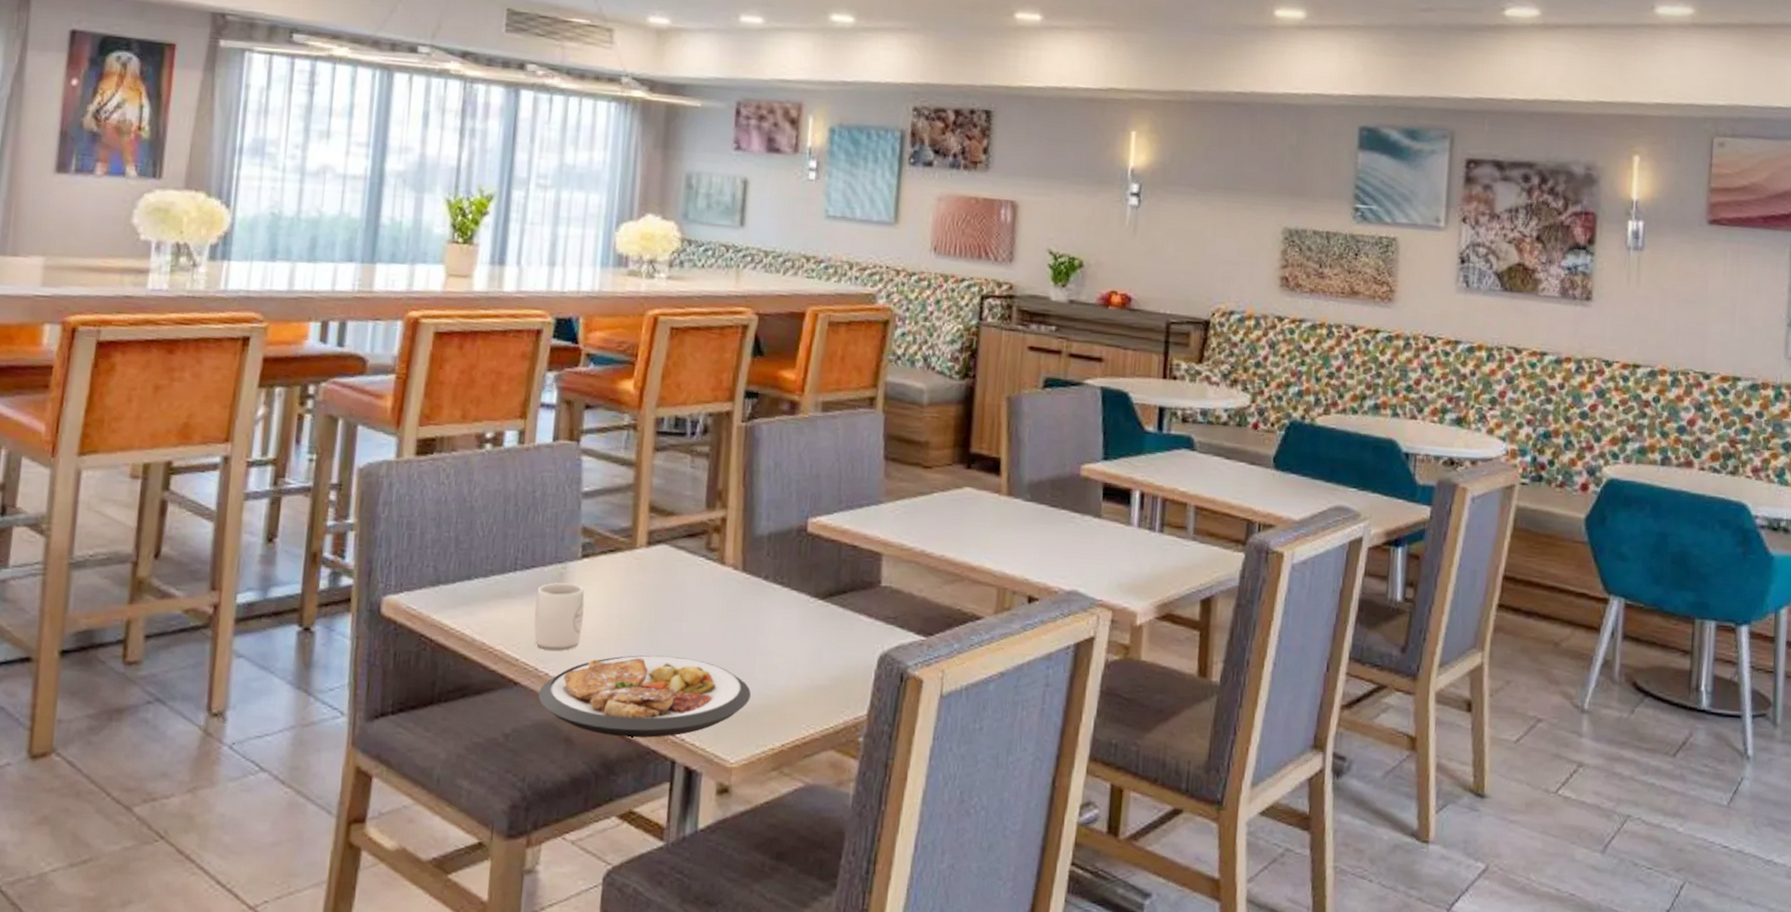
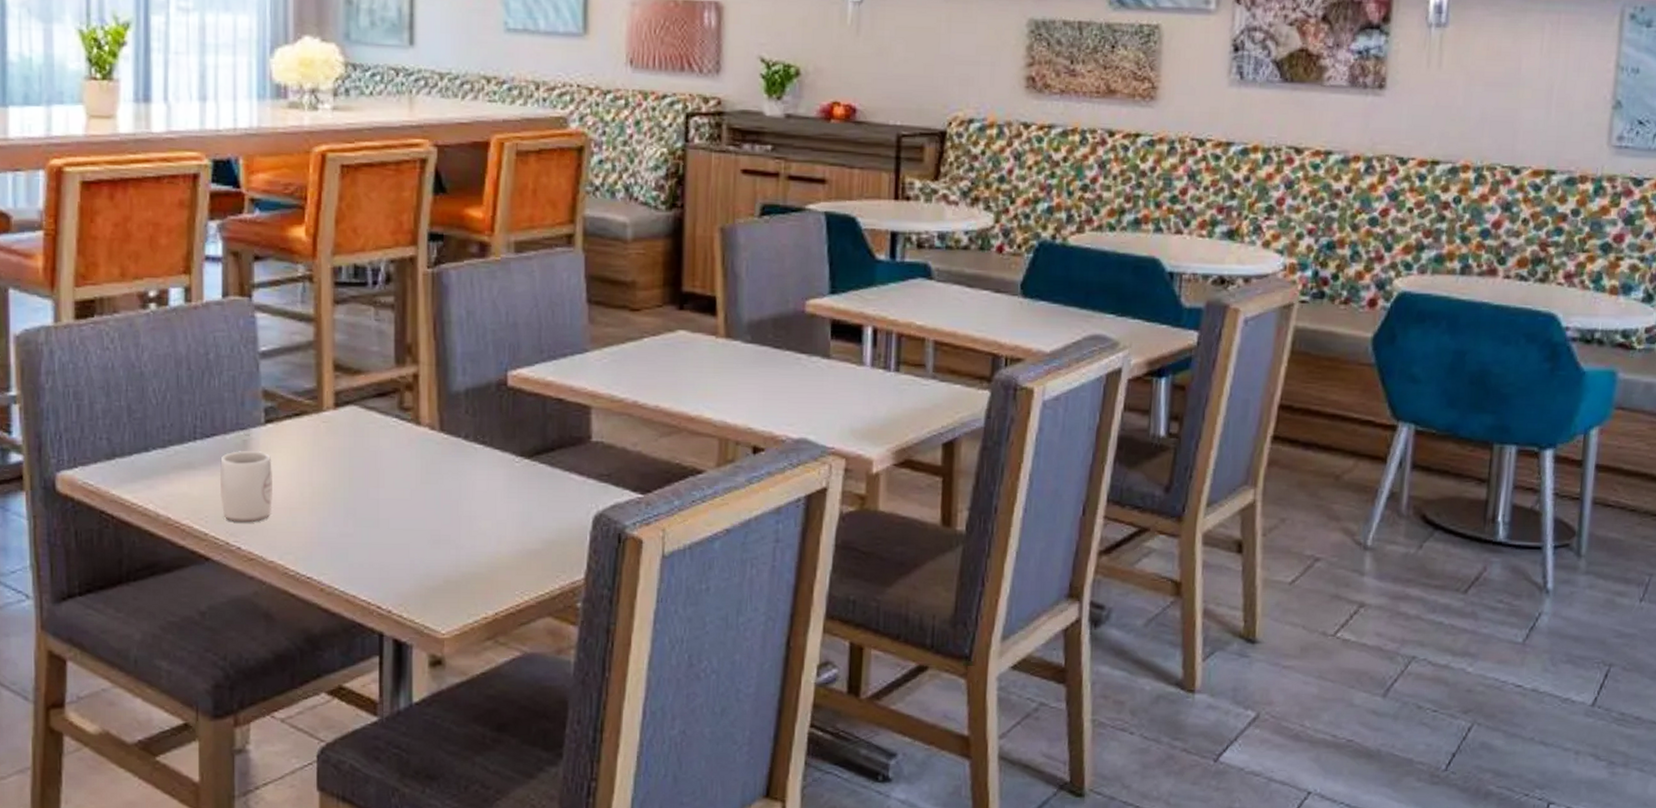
plate: present [539,655,751,738] -> none [233,524,458,611]

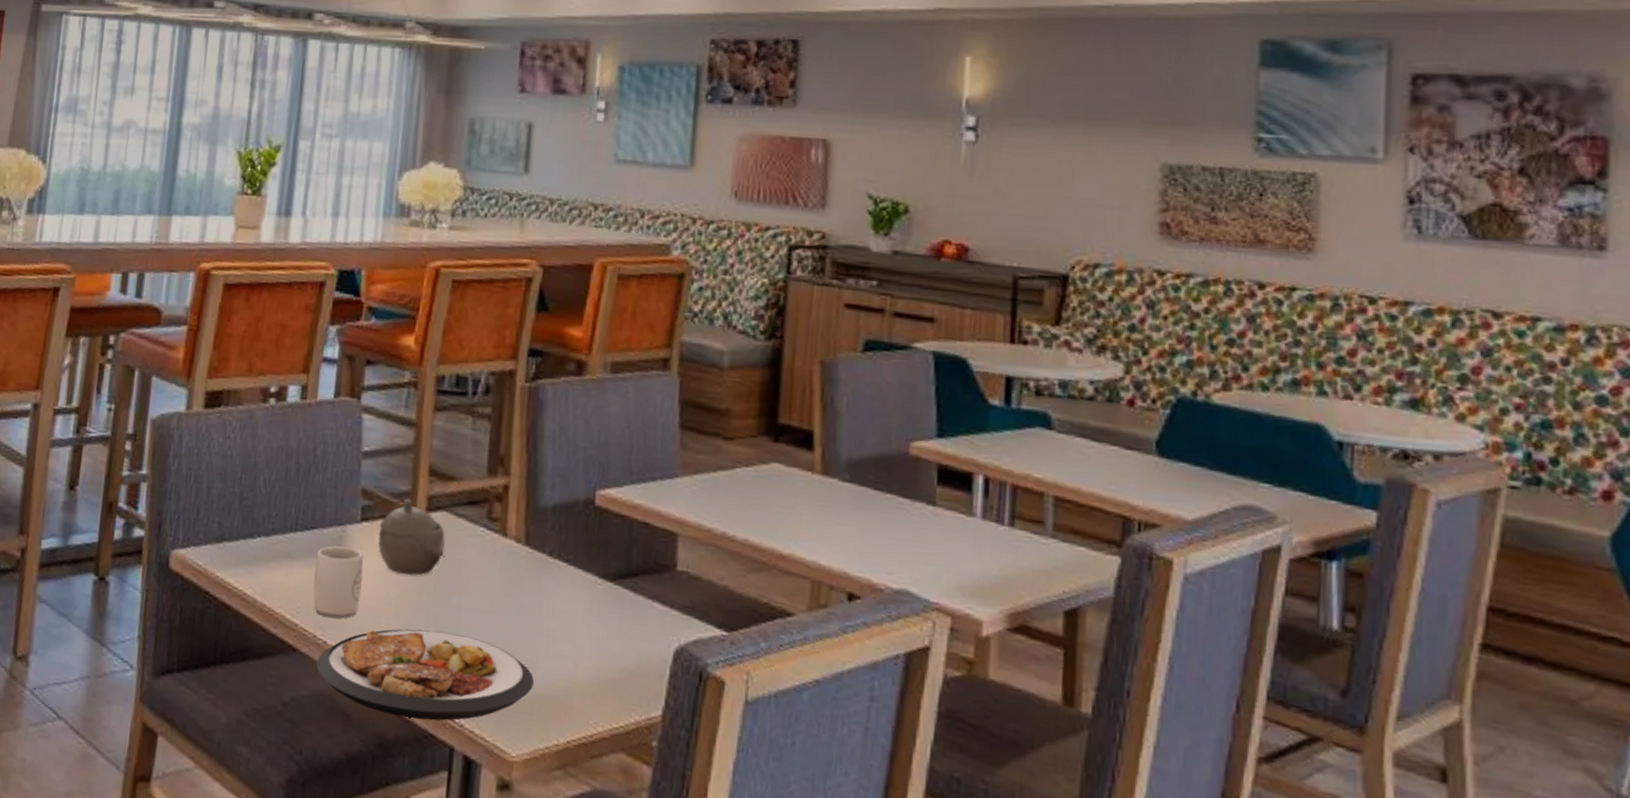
plate: none [233,524,458,611] -> present [317,629,534,721]
sugar bowl: none [285,396,358,473] -> present [378,498,446,576]

